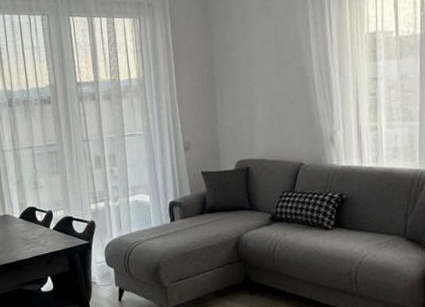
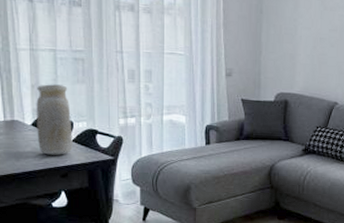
vase: none [21,178,54,244] -> present [36,84,73,155]

